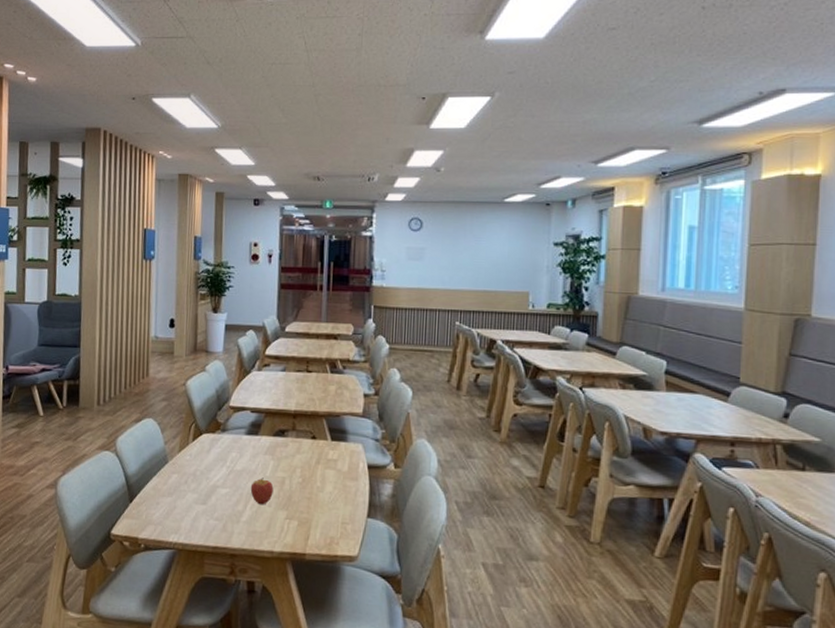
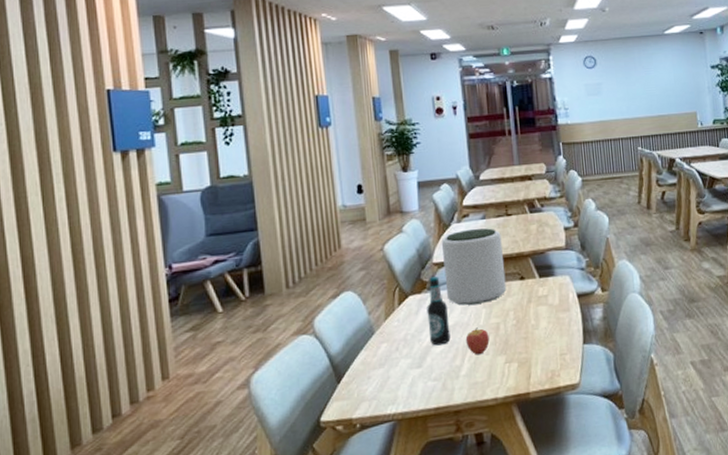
bottle: none [217,419,237,488] -> present [427,276,451,346]
plant pot: none [238,379,299,455] -> present [441,228,507,305]

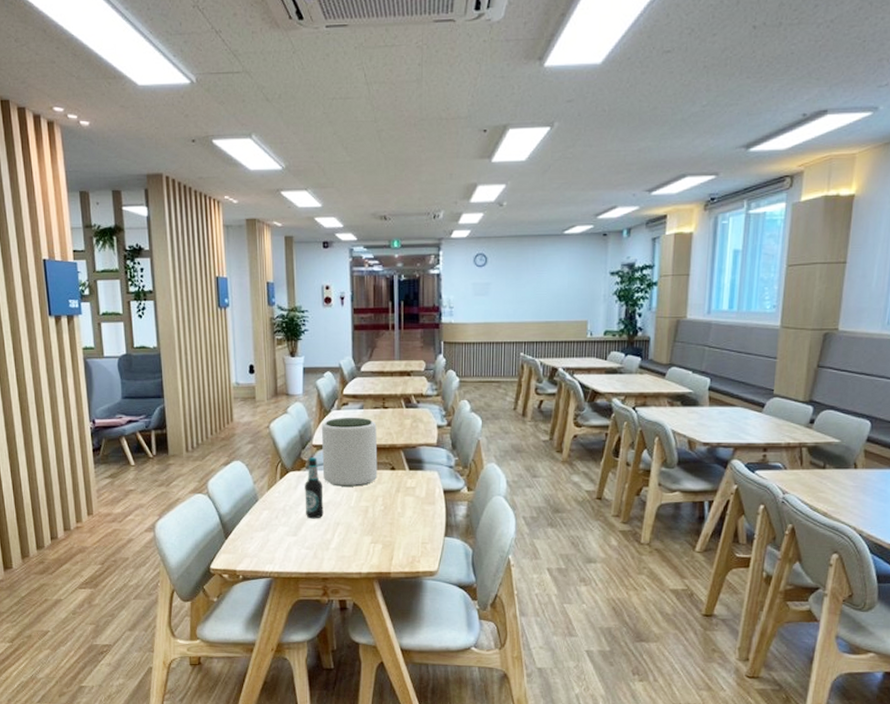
fruit: present [465,327,490,355] -> none [337,508,358,533]

